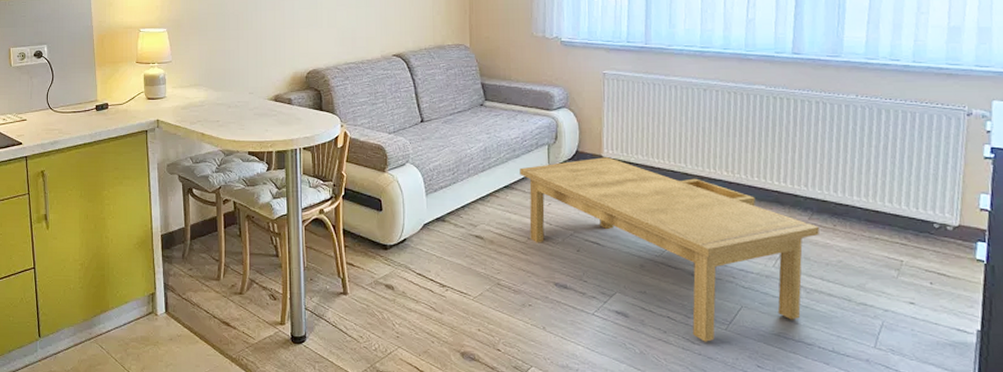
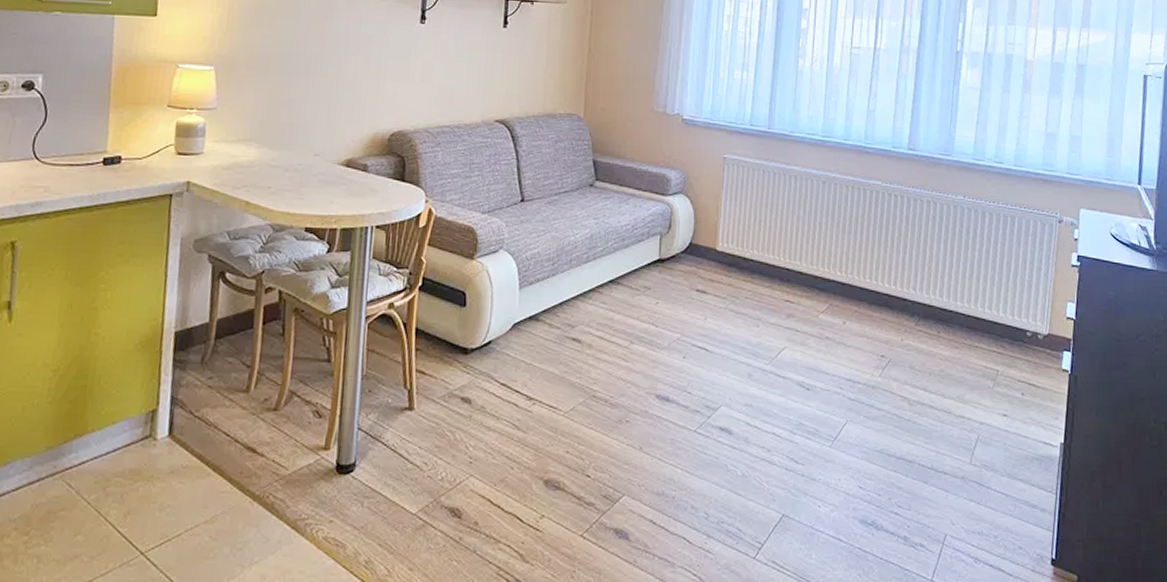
coffee table: present [520,157,819,342] -> none [627,251,924,461]

